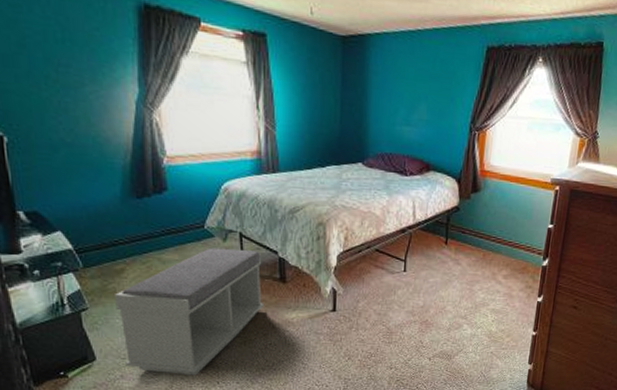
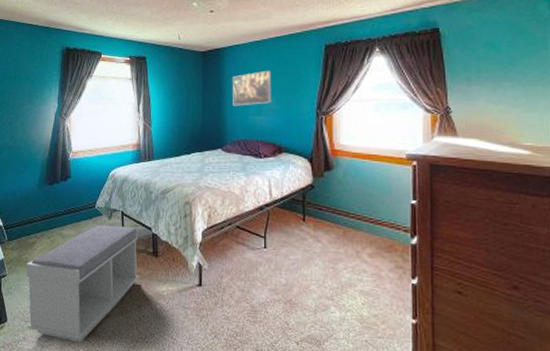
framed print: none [377,70,425,113] -> present [233,70,272,106]

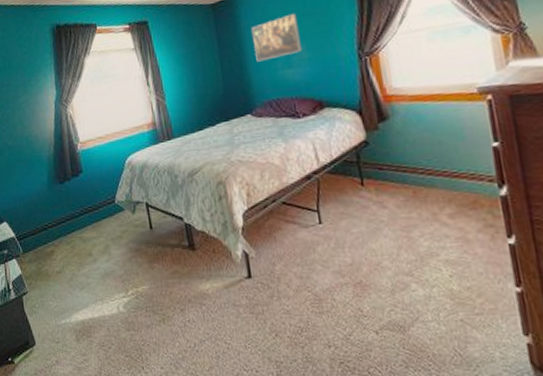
bench: present [25,224,139,343] -> none [46,219,177,360]

